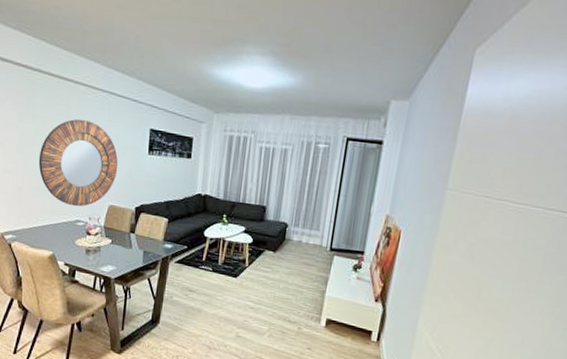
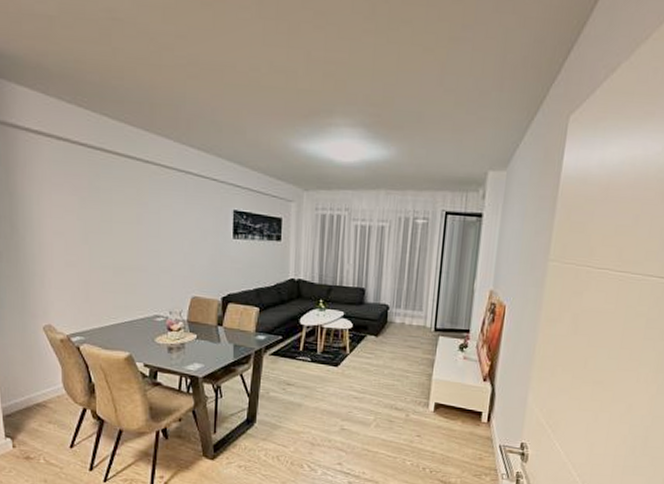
home mirror: present [38,119,119,207] -> none [107,202,200,301]

